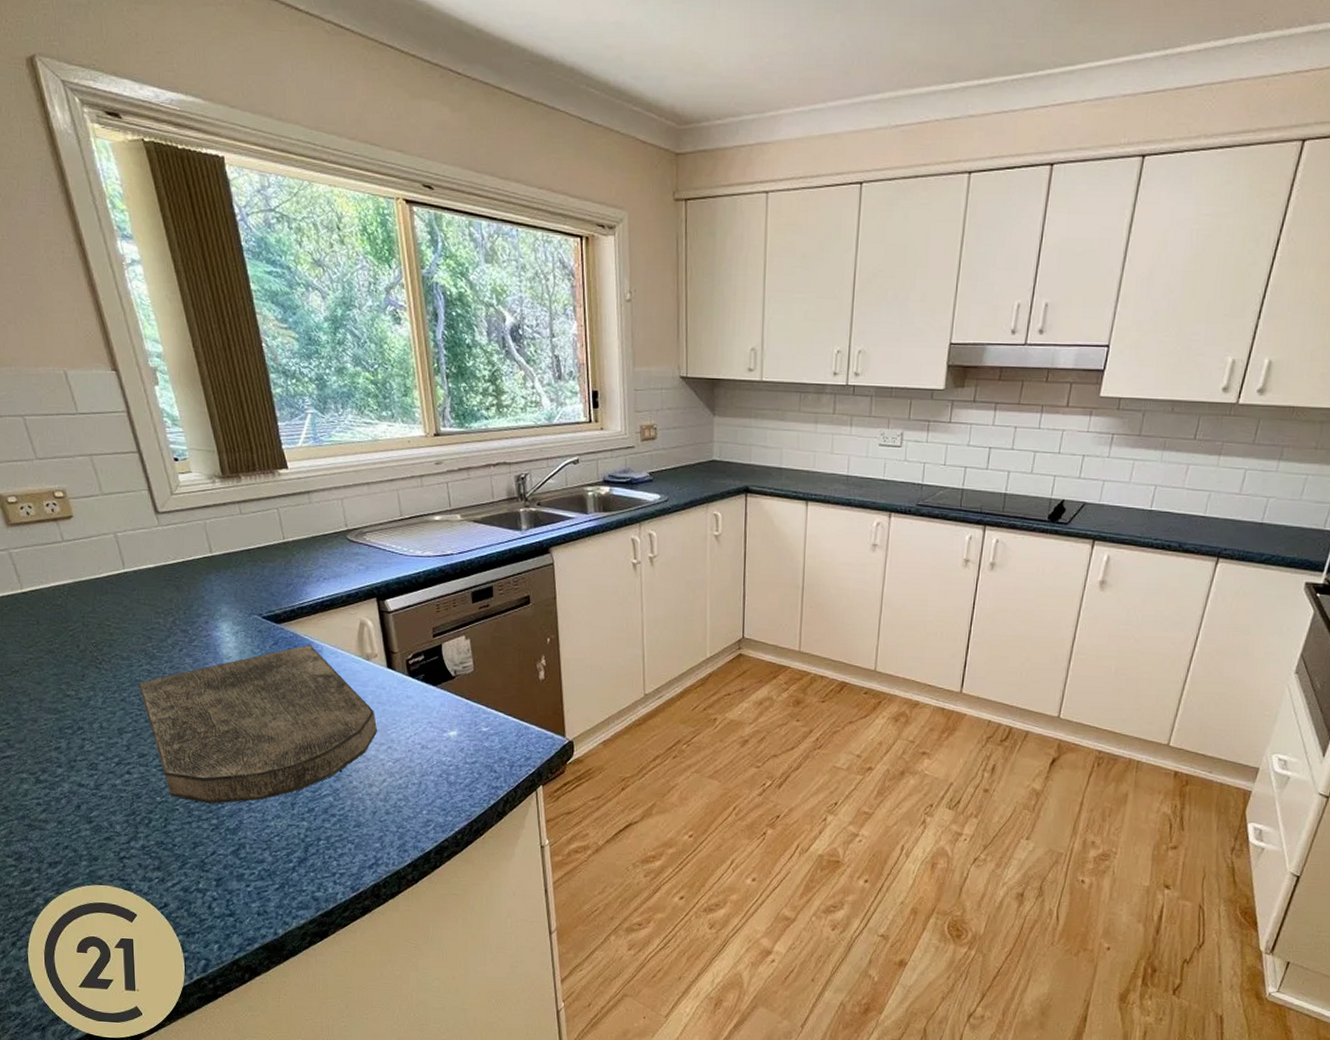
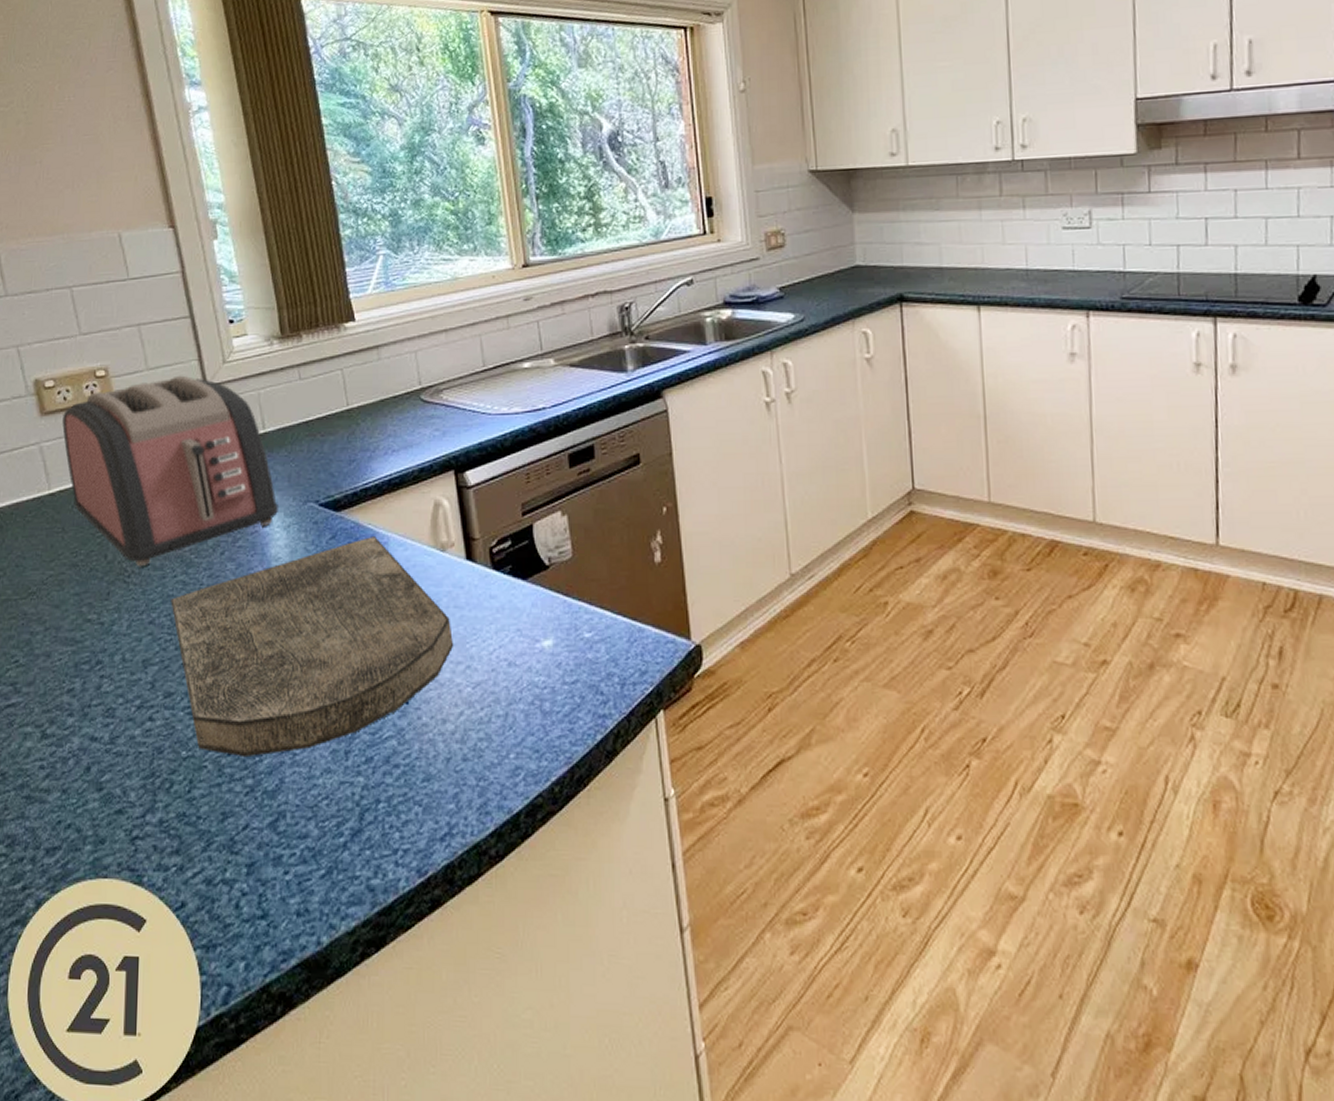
toaster: none [27,502,227,656] -> present [62,375,278,566]

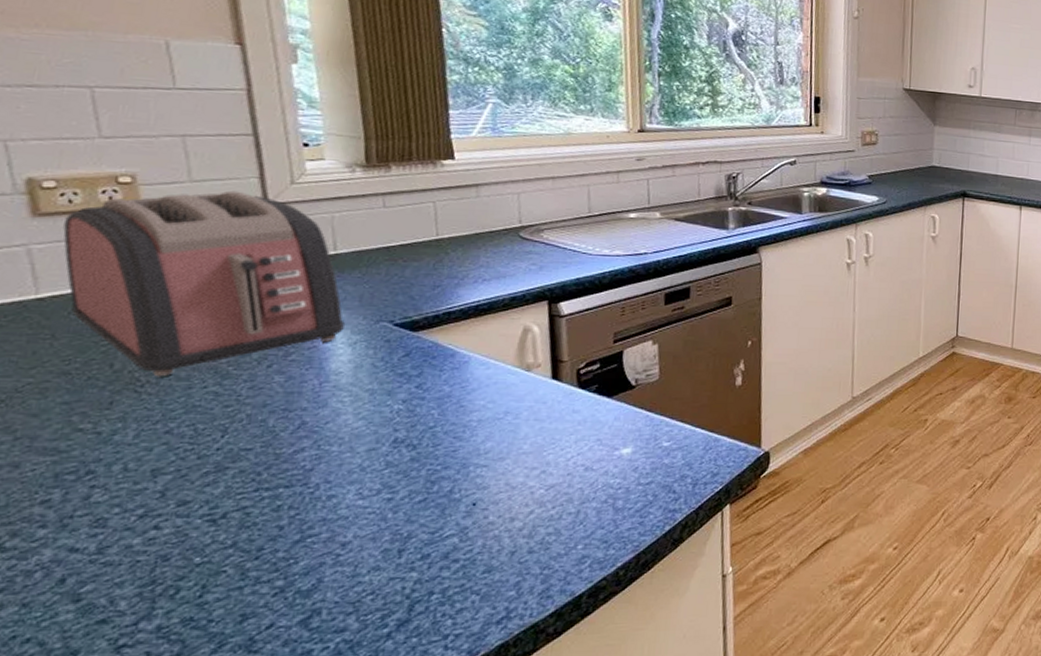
cutting board: present [171,537,453,756] -> none [196,356,530,560]

